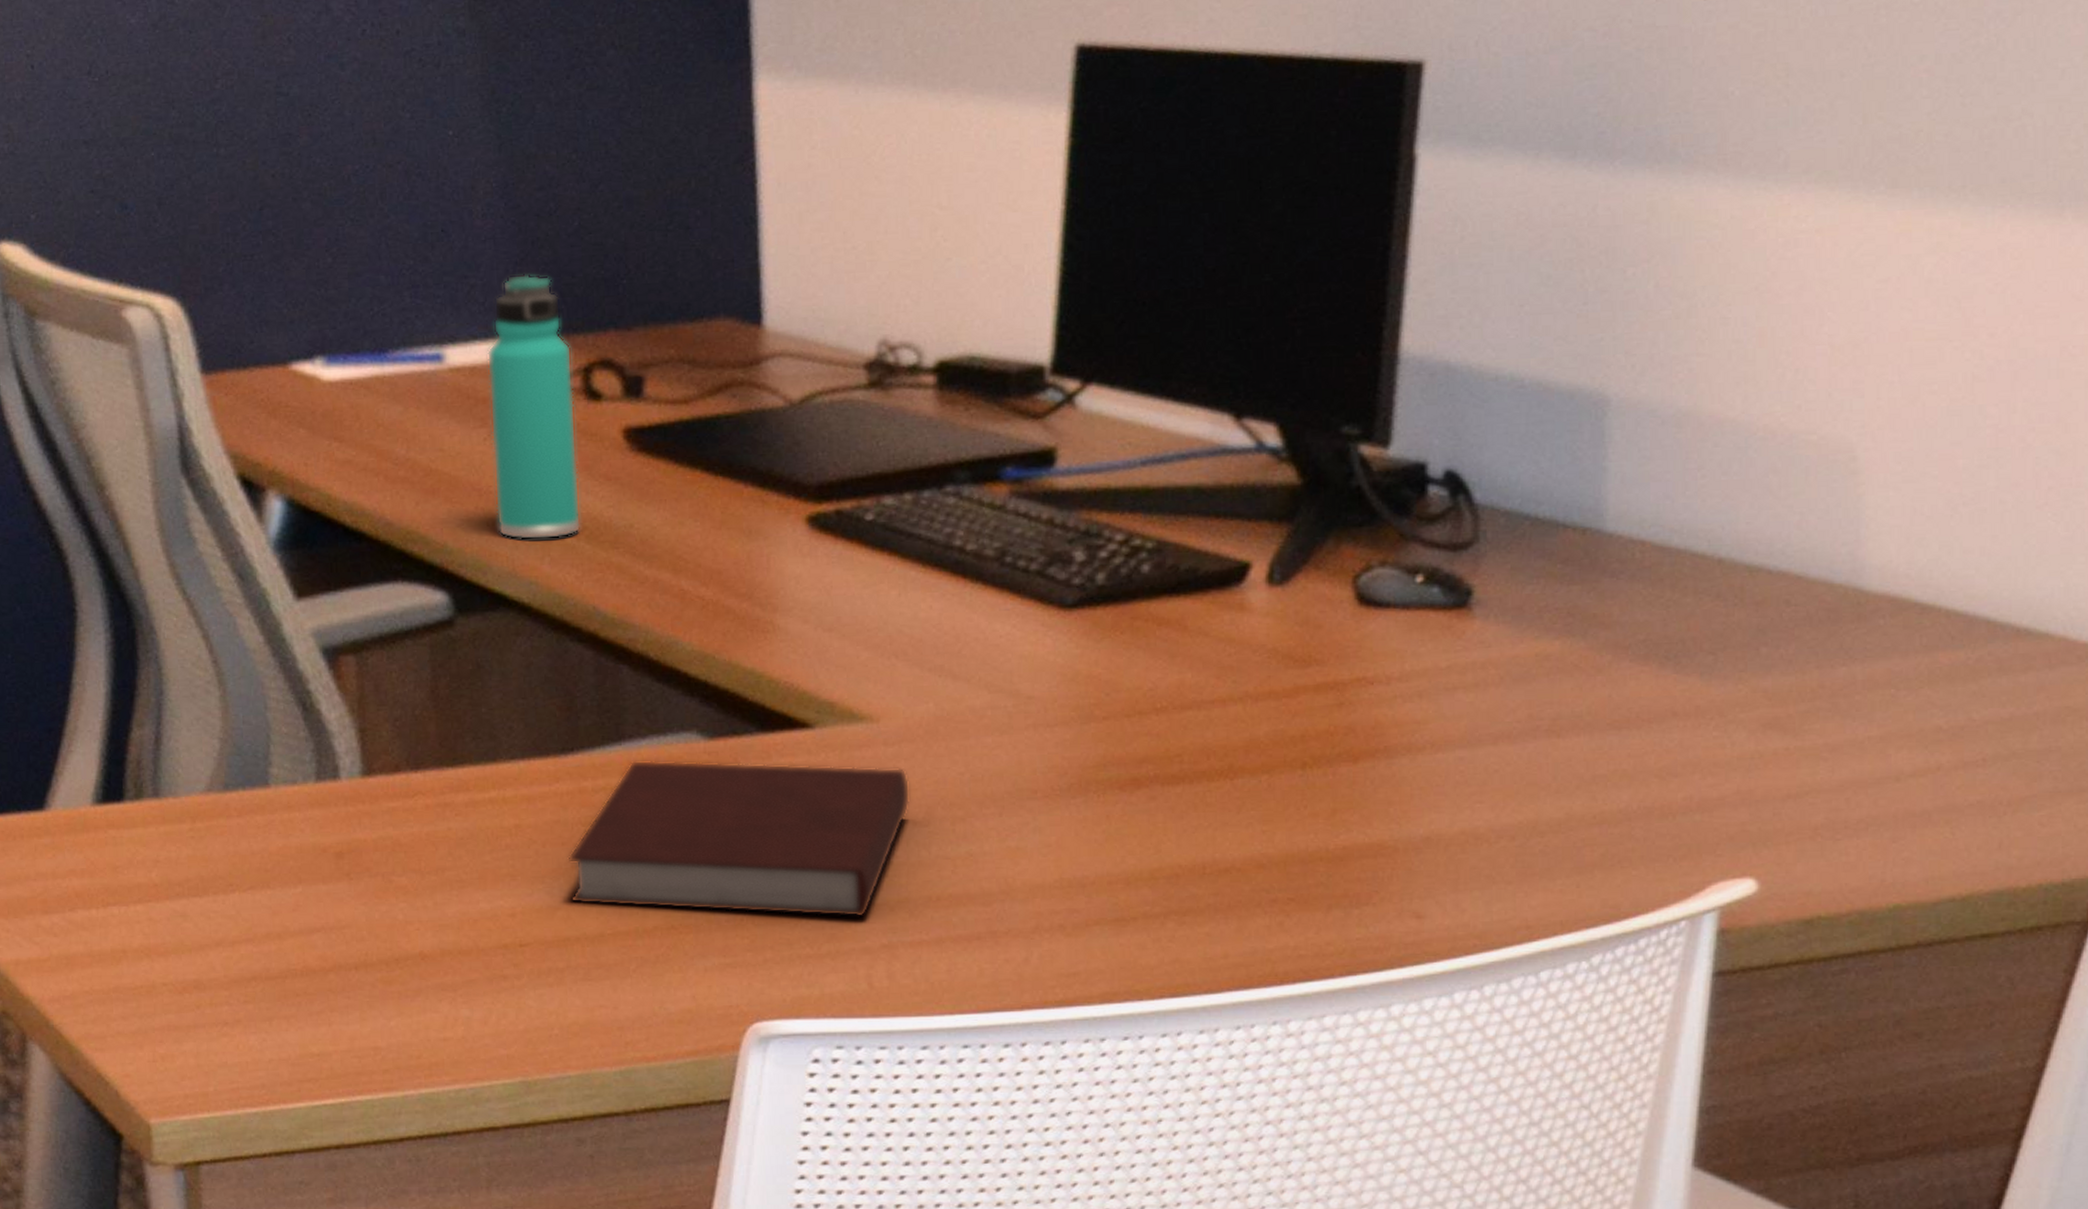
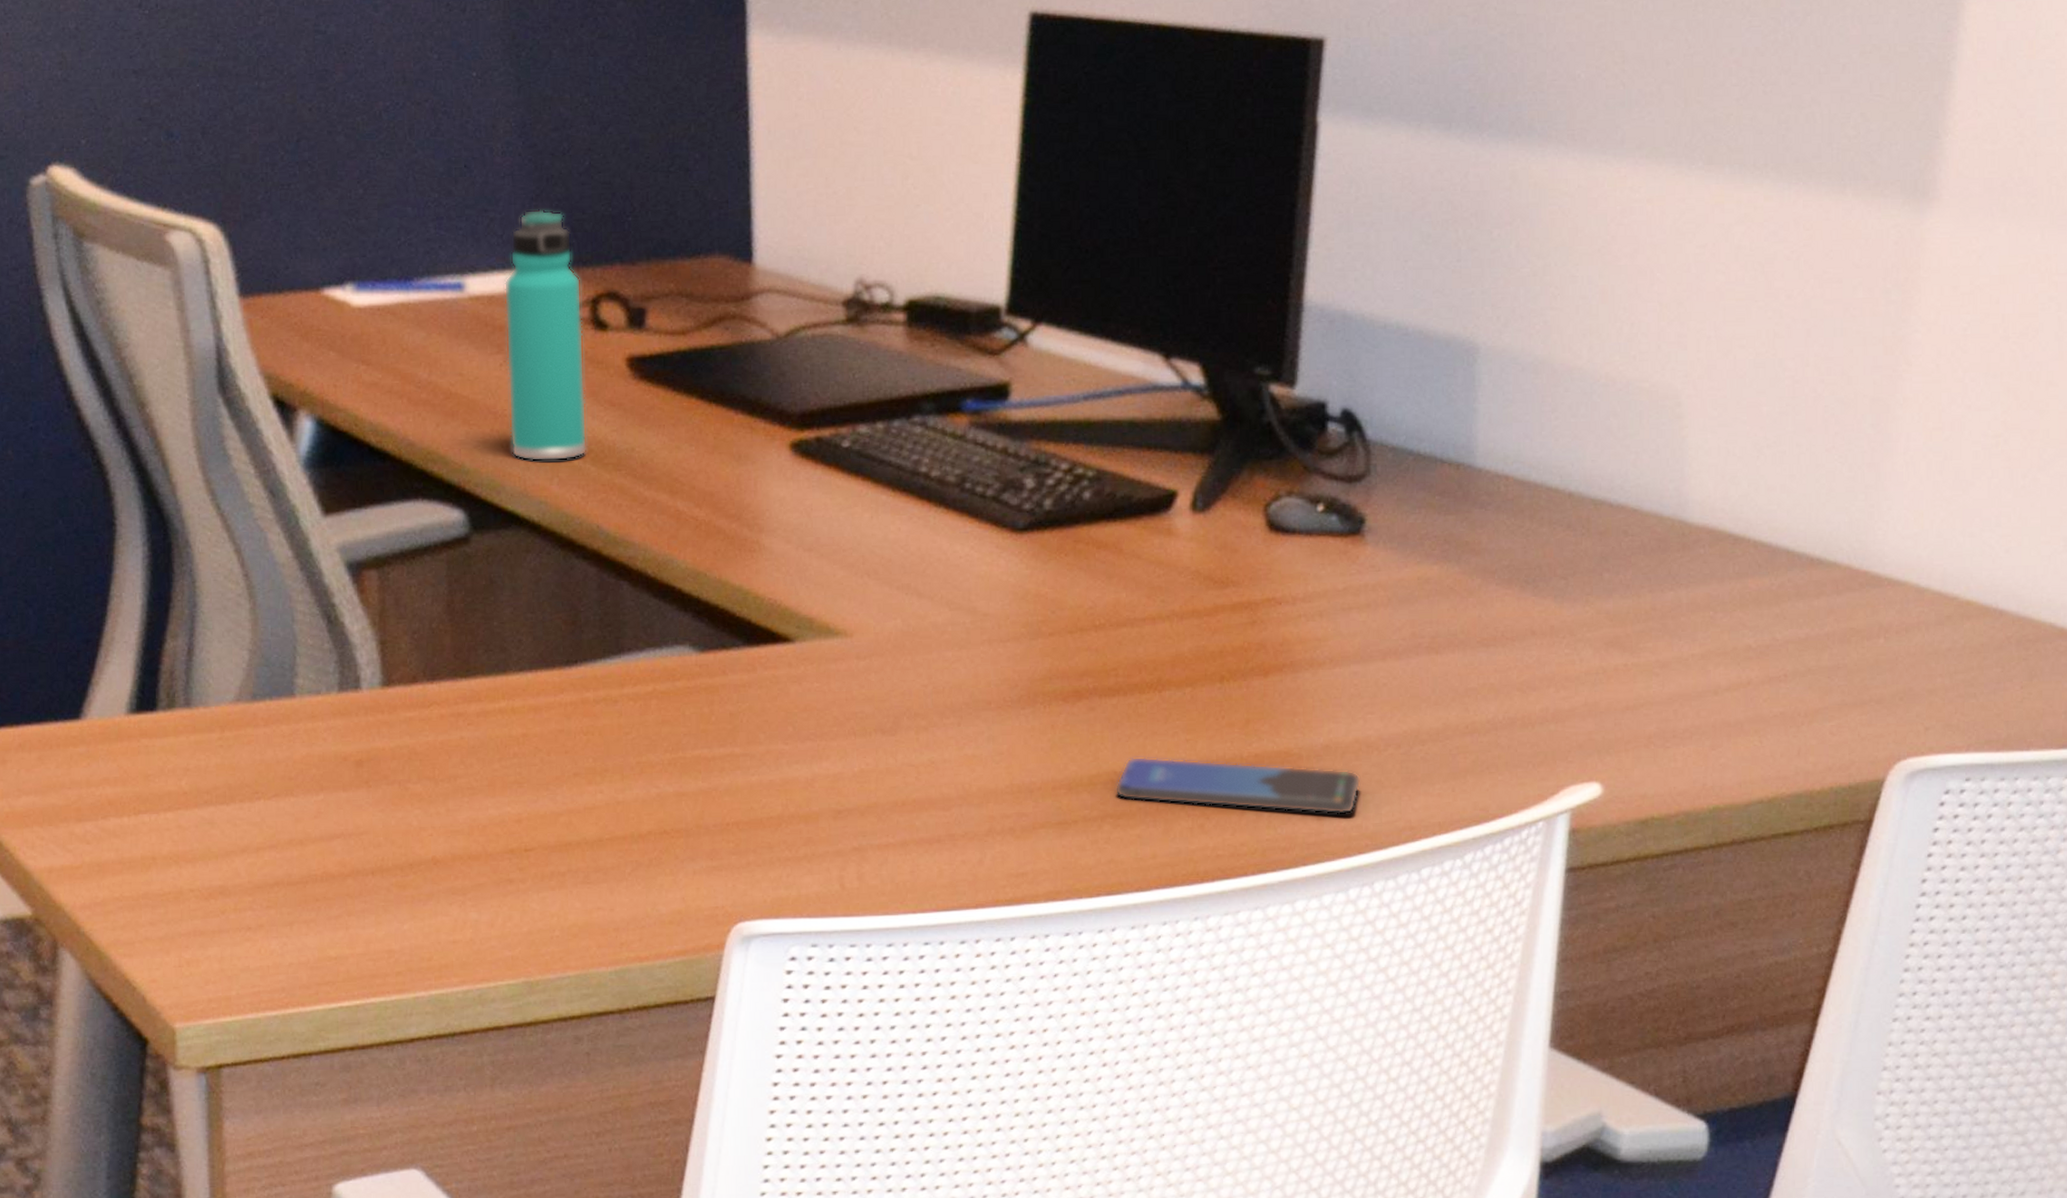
notebook: present [567,760,911,919] -> none [570,672,880,823]
smartphone: none [1179,849,1468,913] -> present [1114,756,1361,815]

